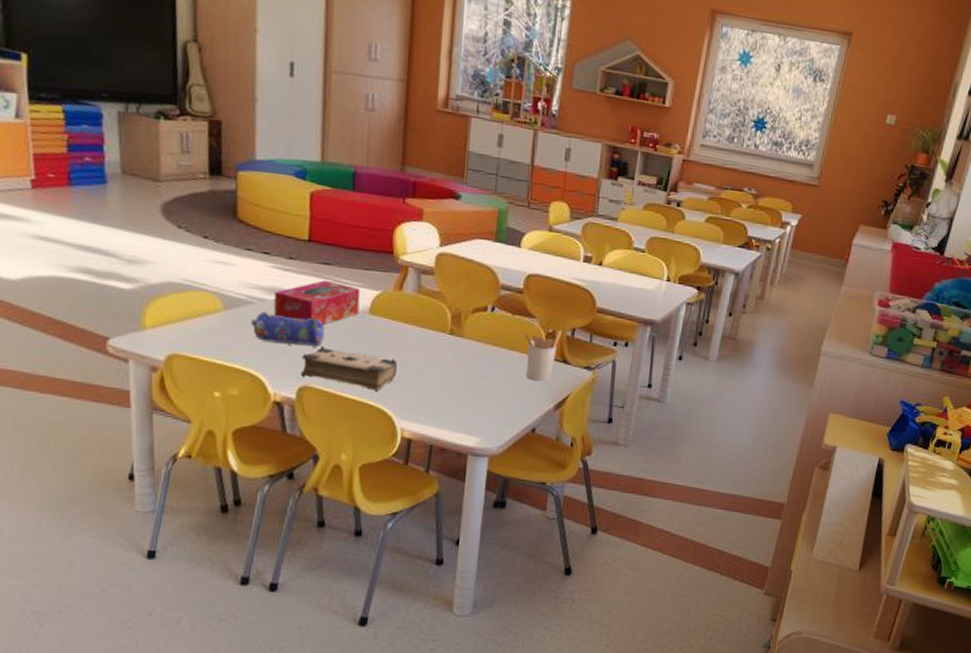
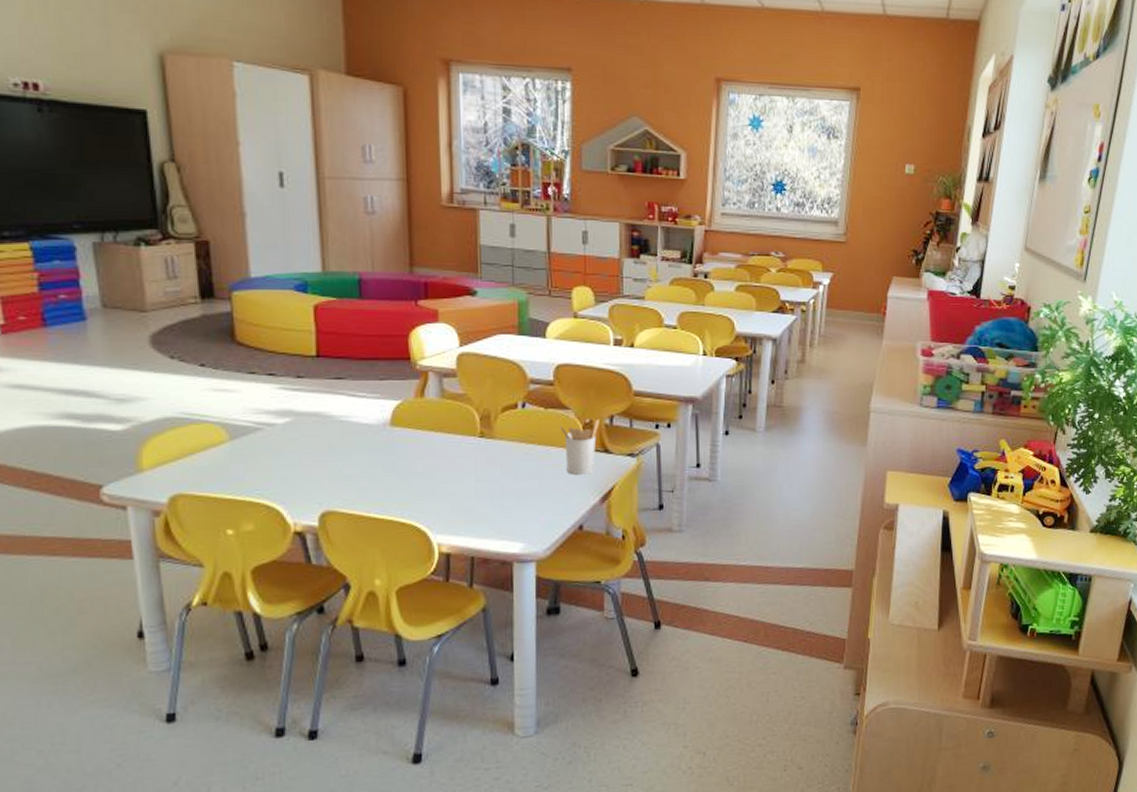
pencil case: present [251,311,324,346] -> none [261,436,343,468]
tissue box: present [274,279,361,326] -> none [285,395,379,444]
book: present [300,346,398,392] -> none [321,466,428,508]

